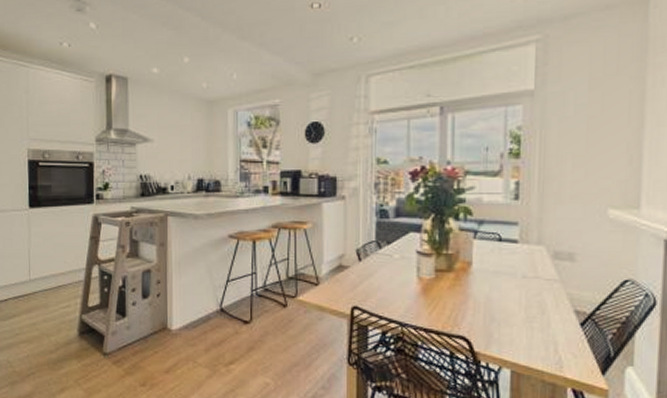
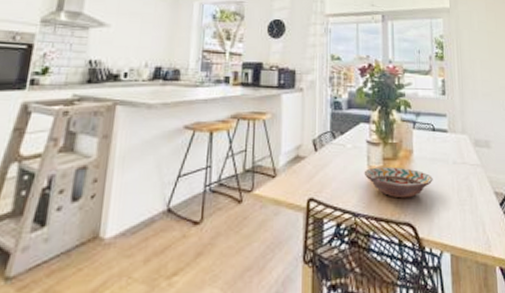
decorative bowl: none [412,278,495,312] -> present [364,167,433,198]

